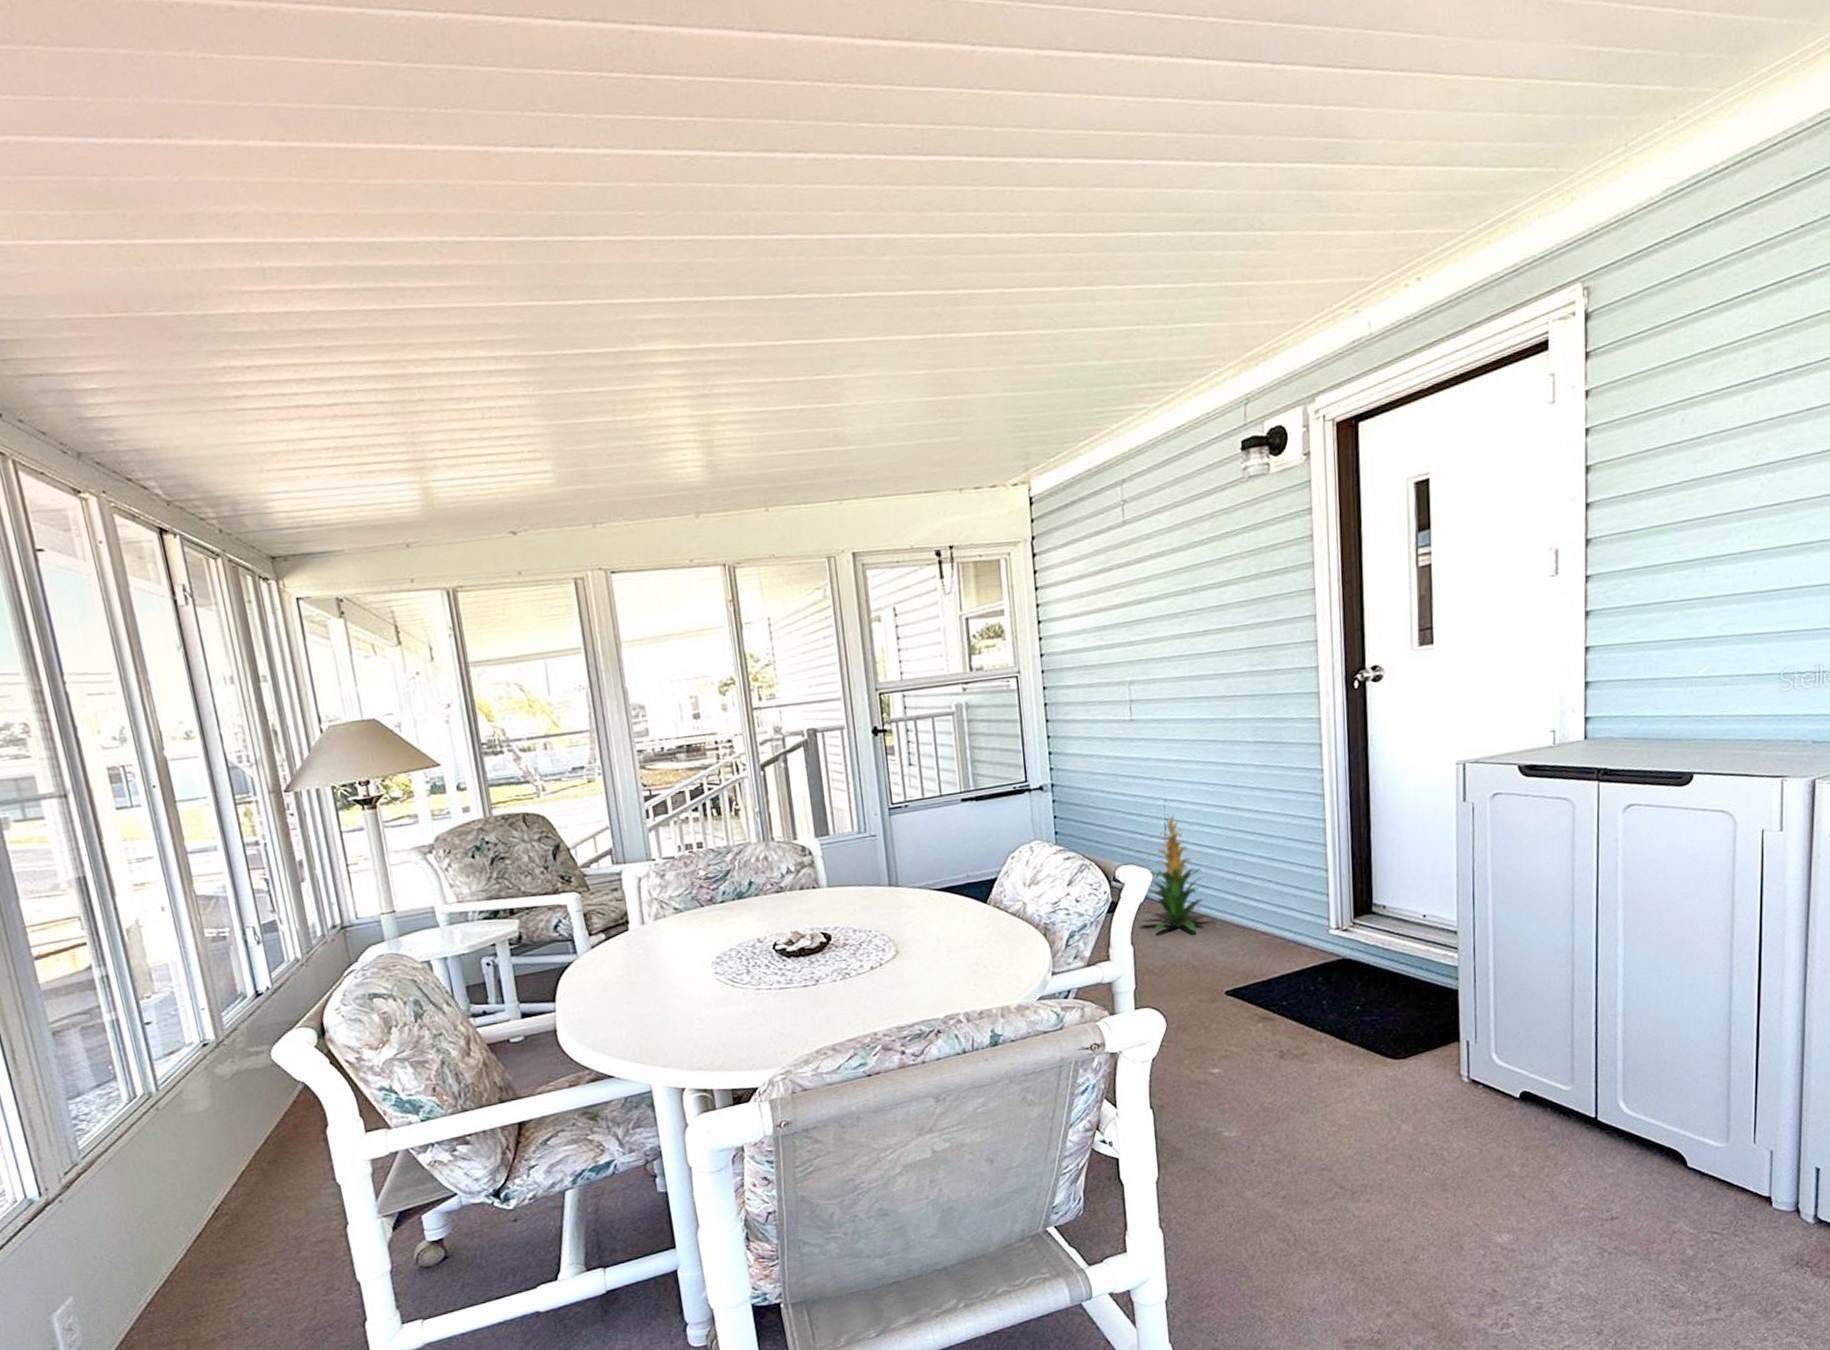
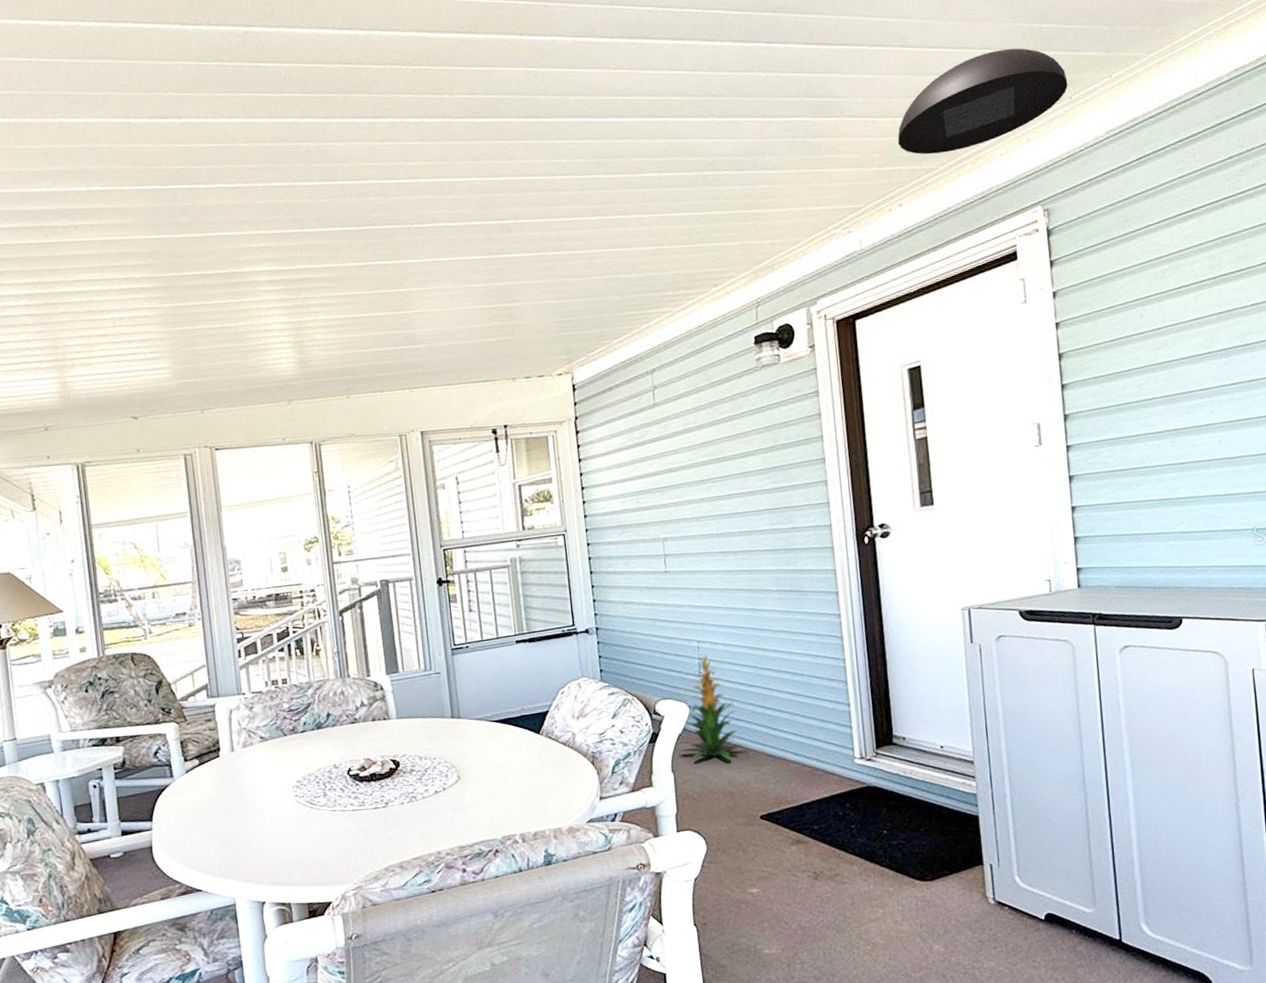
dome light: none [1420,78,1625,215] -> present [897,48,1068,155]

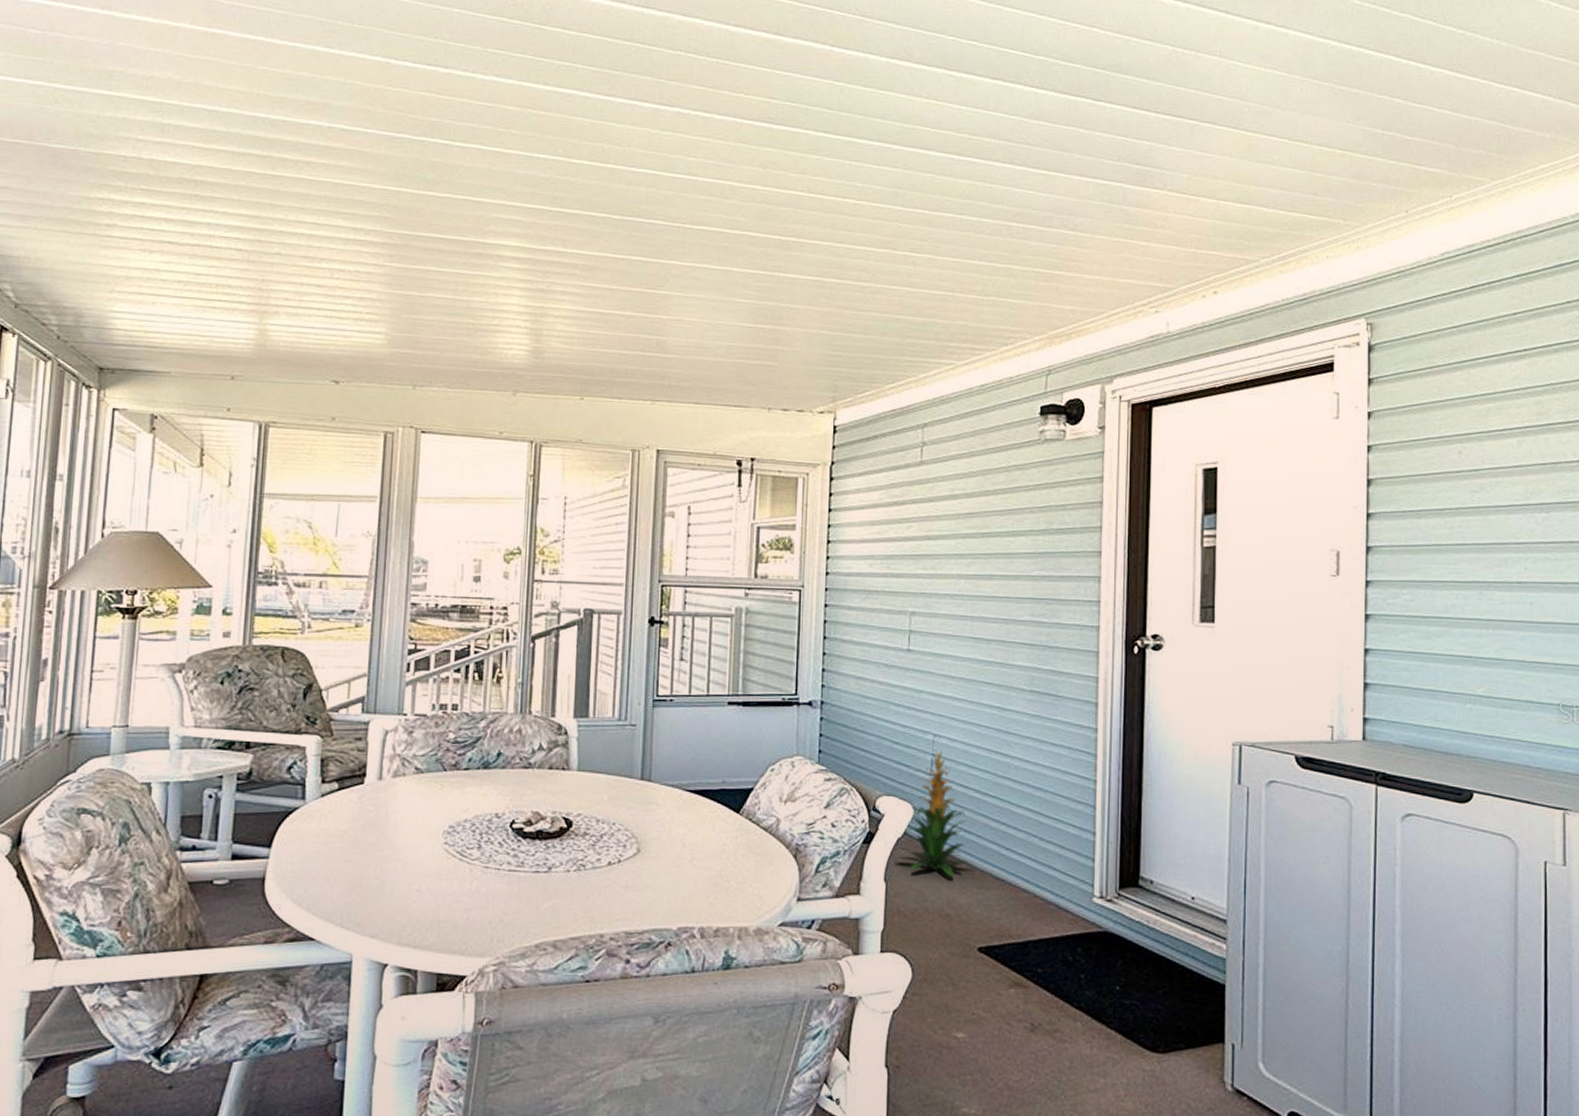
dome light: present [897,48,1068,155] -> none [1219,149,1406,246]

